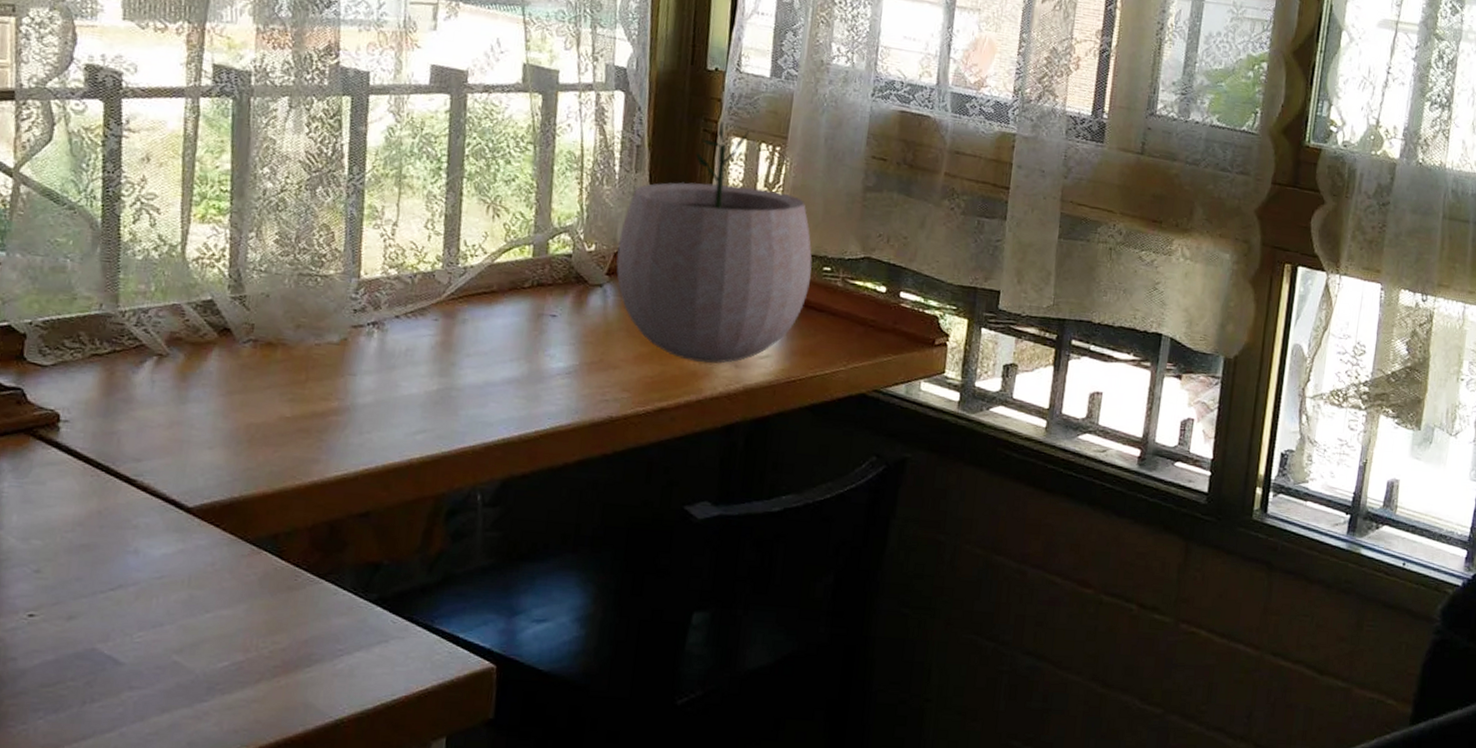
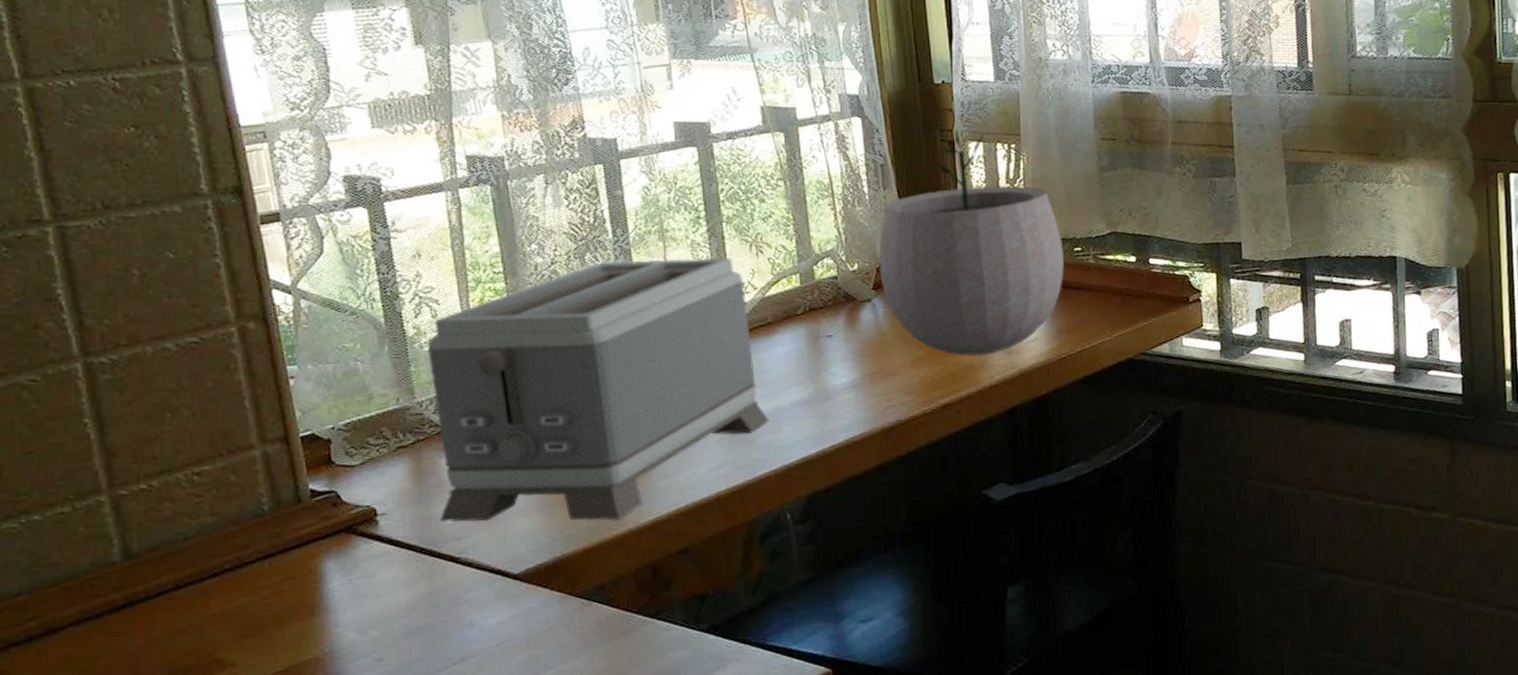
toaster: none [122,198,477,470] -> present [428,257,770,522]

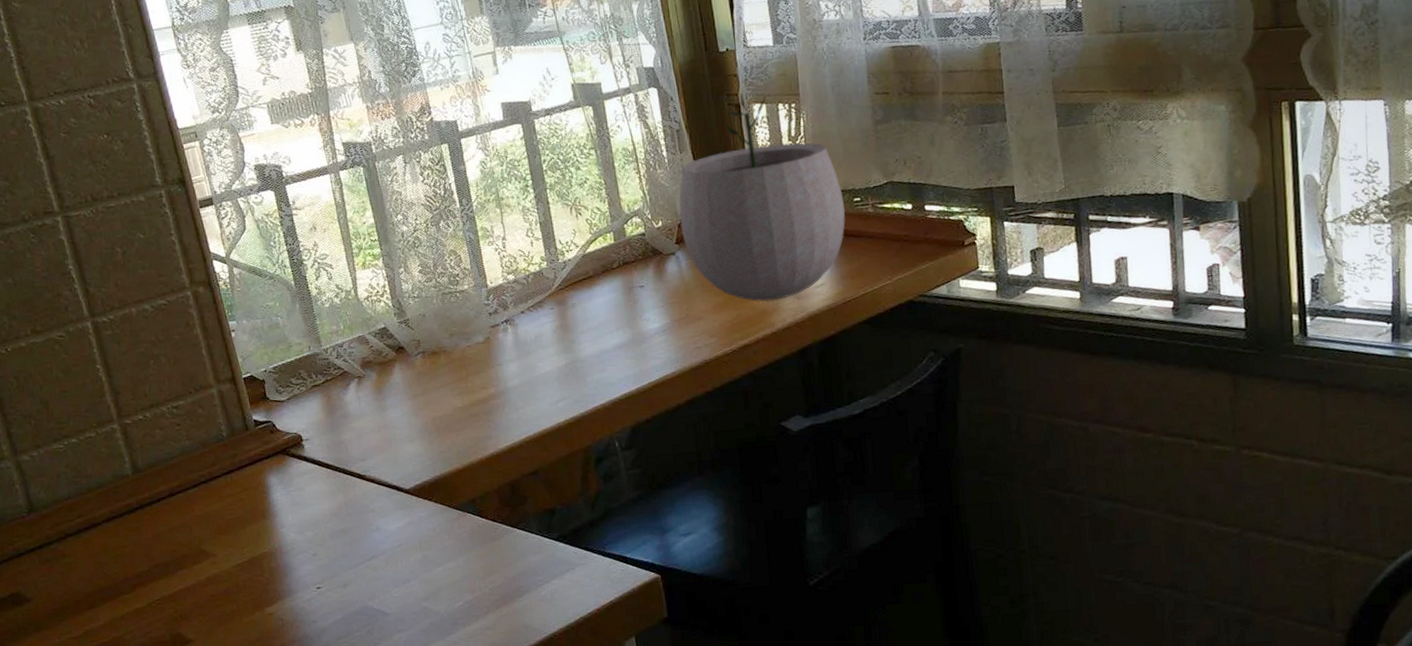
toaster: present [428,257,770,522] -> none [327,220,596,447]

